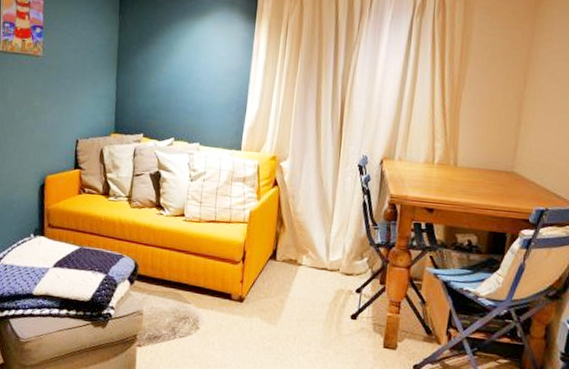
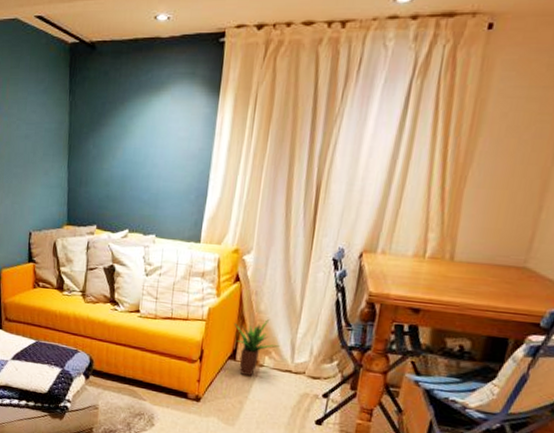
potted plant: none [274,221,316,276] -> present [234,319,280,377]

